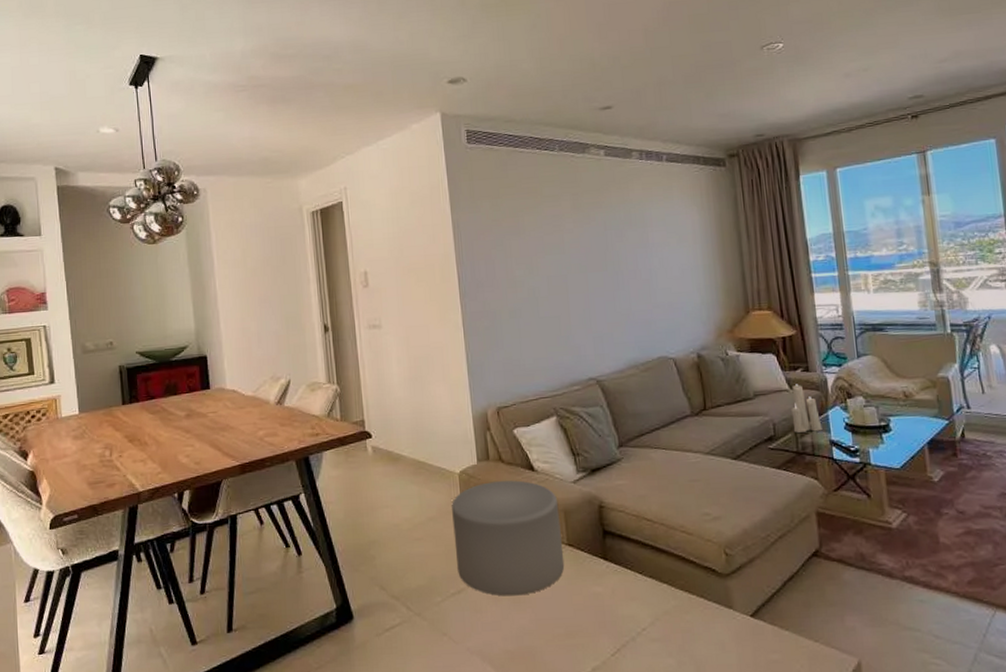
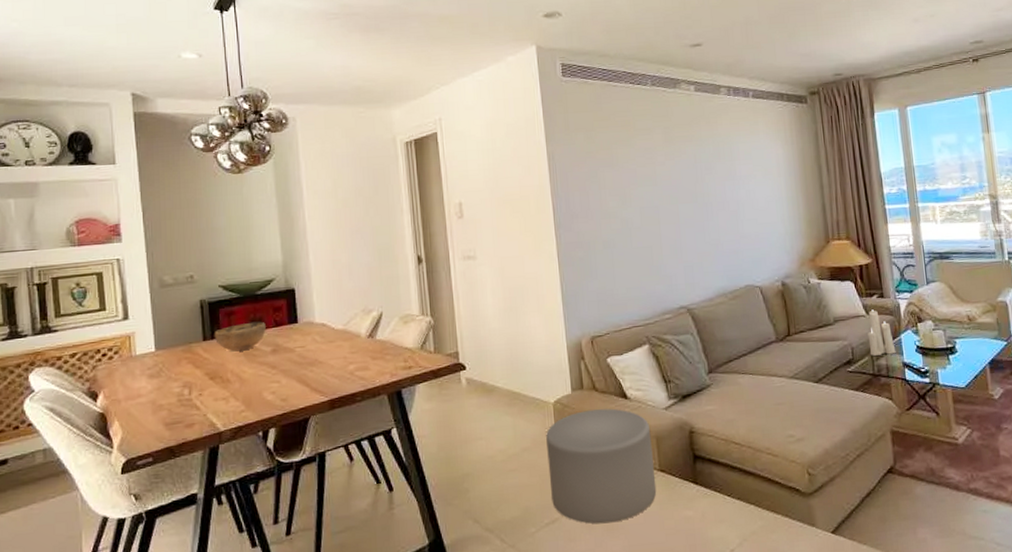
decorative bowl: none [132,387,180,416] -> present [214,321,266,352]

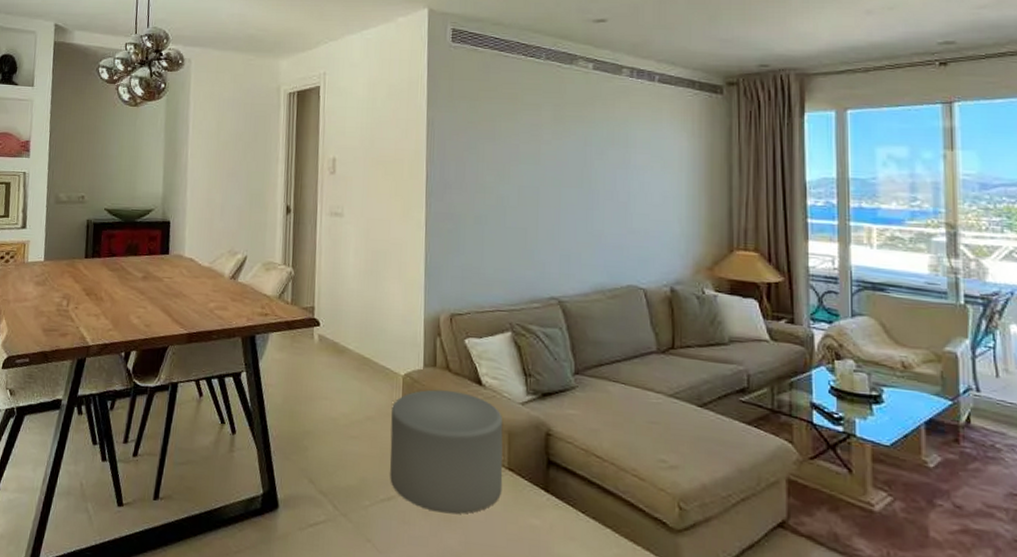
decorative bowl: present [214,321,266,352] -> none [94,247,140,273]
candle: present [868,309,896,356] -> none [770,335,804,391]

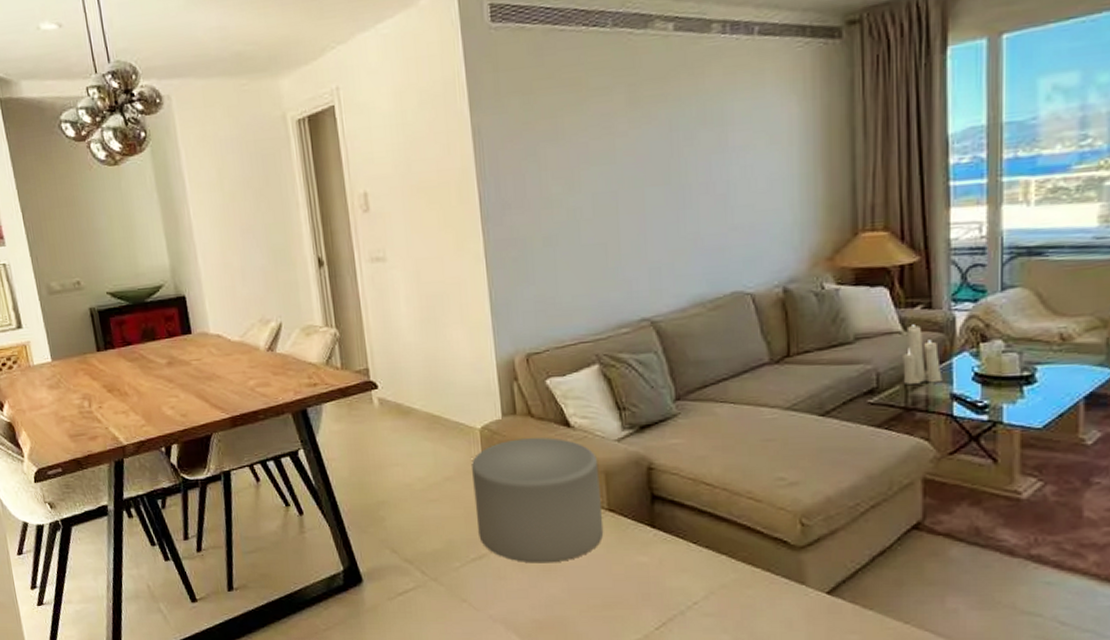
candle: none [770,335,804,391] -> present [903,324,943,384]

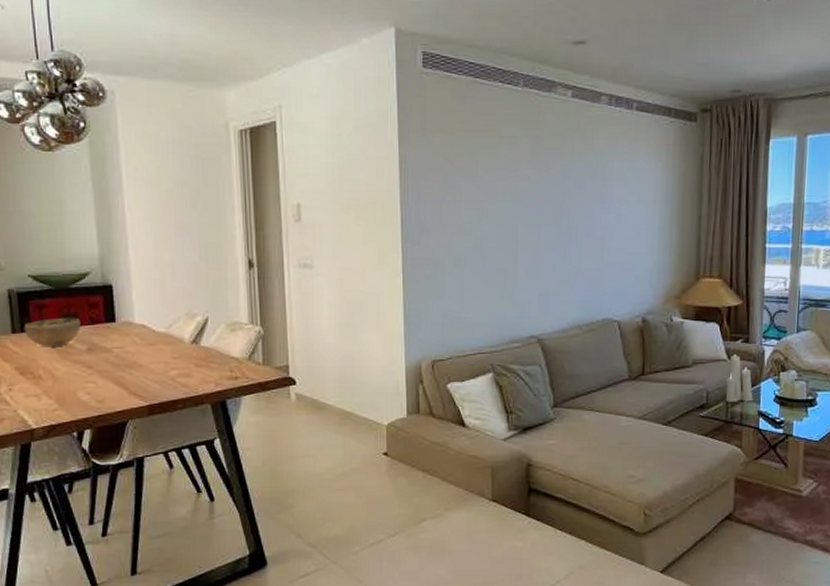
decorative bowl: none [107,331,159,364] -> present [23,317,81,347]
pouf: present [472,437,604,563] -> none [377,435,487,548]

